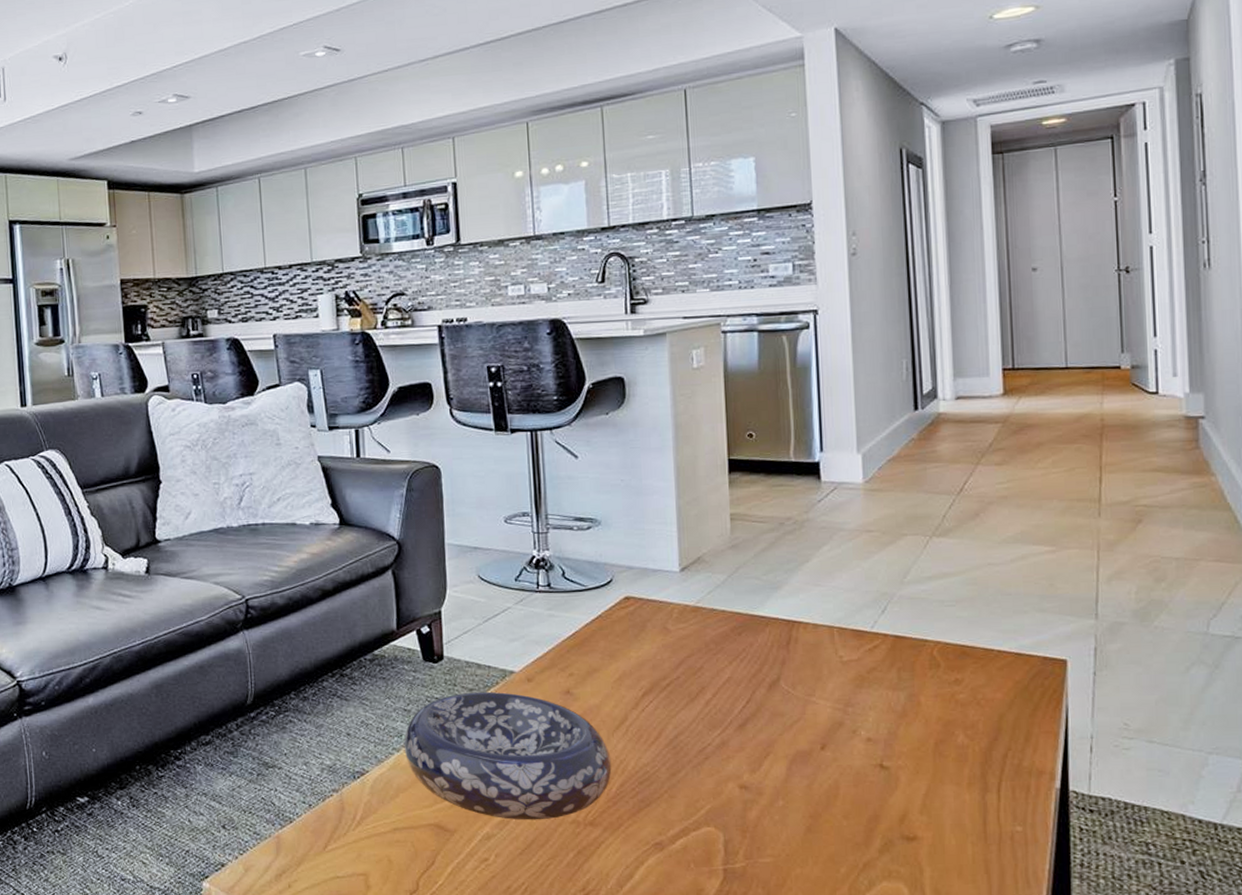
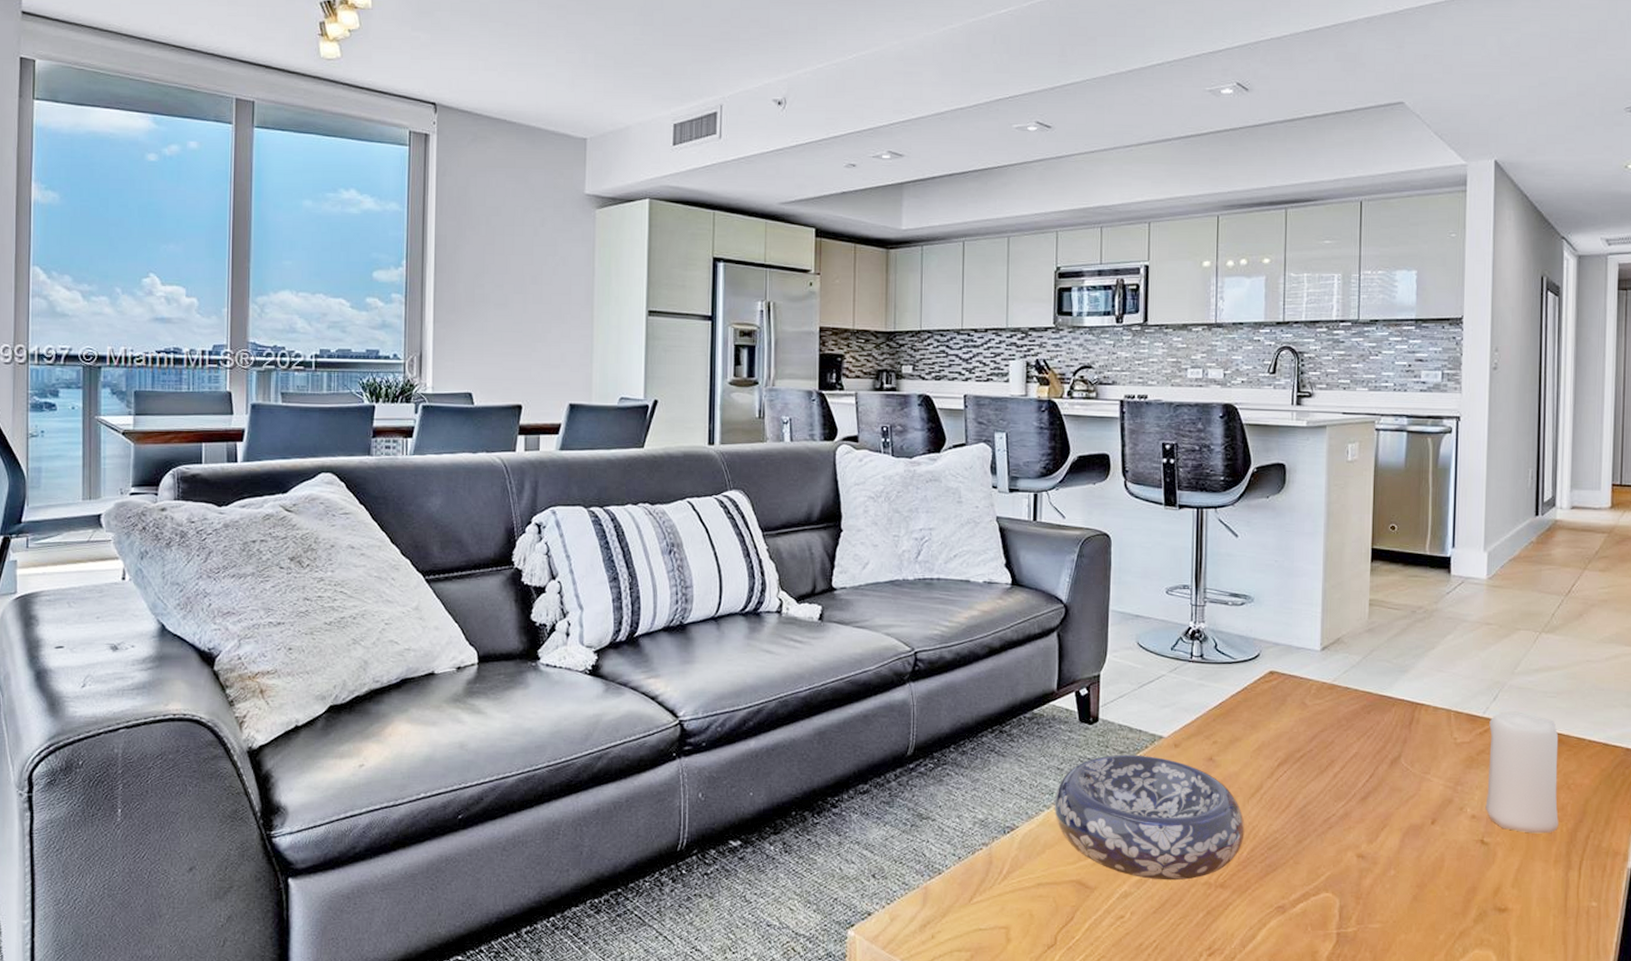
candle: none [879,624,969,755] -> present [1485,711,1559,834]

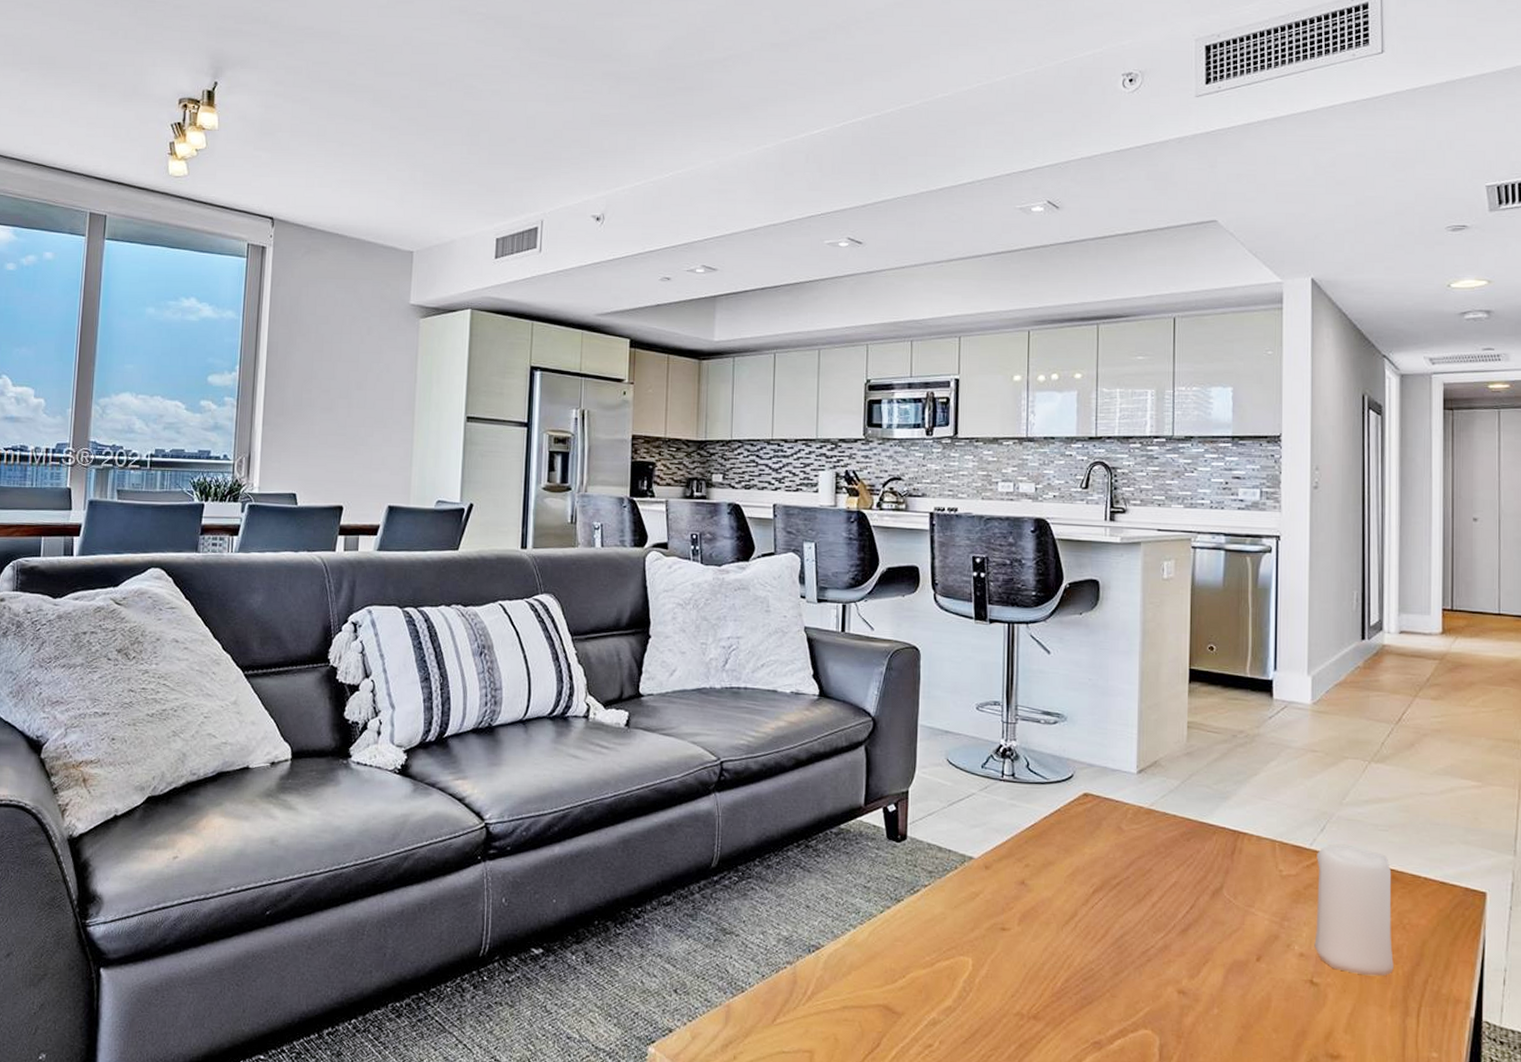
decorative bowl: present [1054,754,1245,881] -> none [860,874,1059,1010]

